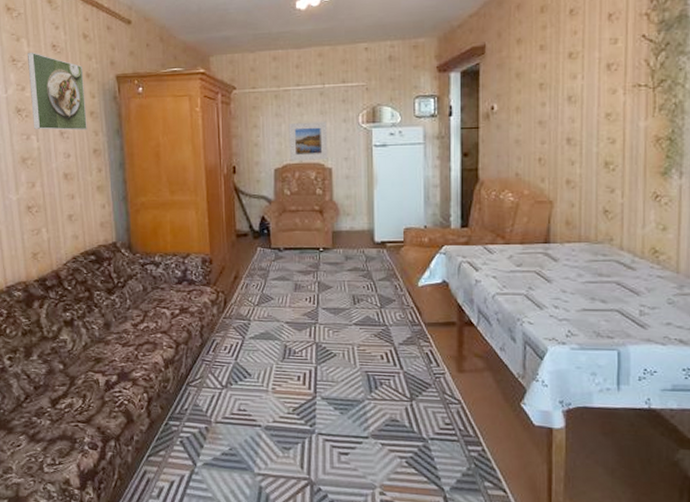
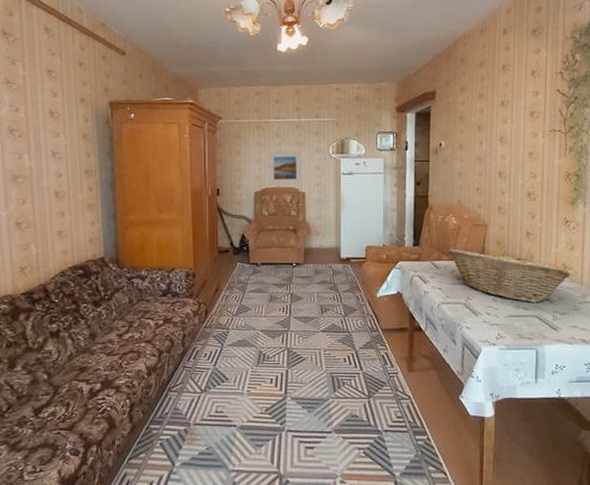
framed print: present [27,52,87,131] -> none [22,75,80,152]
fruit basket: none [502,230,663,296] -> present [447,249,571,304]

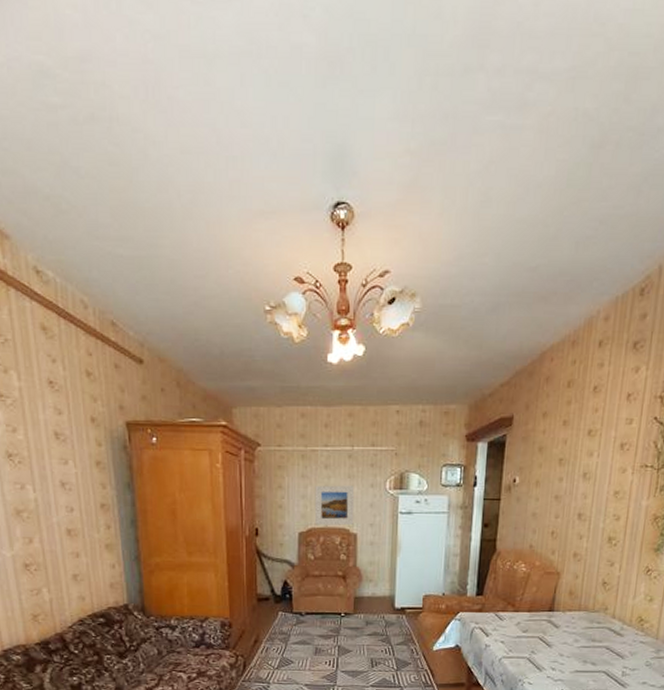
fruit basket: present [447,249,571,304] -> none [513,599,647,659]

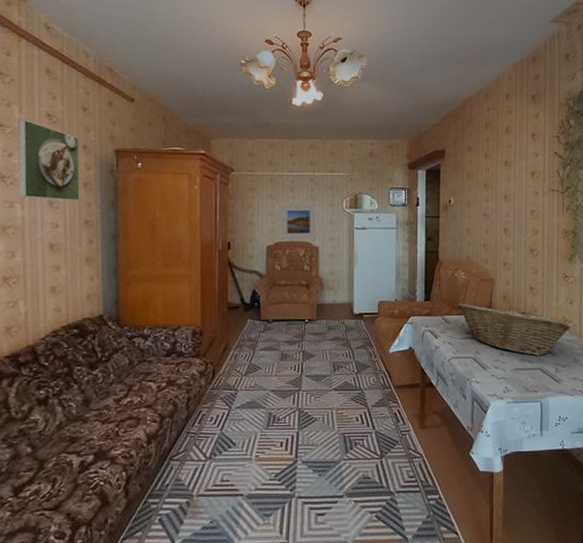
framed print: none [17,387,93,482] -> present [17,119,80,201]
fruit basket: none [513,599,647,659] -> present [456,303,571,356]

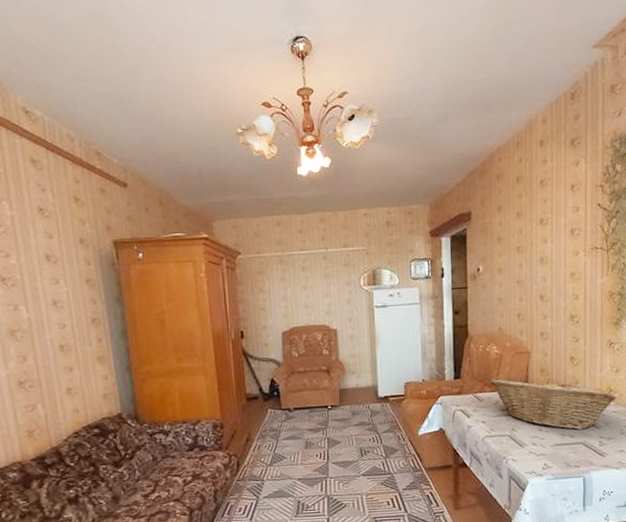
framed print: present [17,119,80,201] -> none [9,215,84,300]
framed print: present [281,204,316,240] -> none [294,285,333,324]

